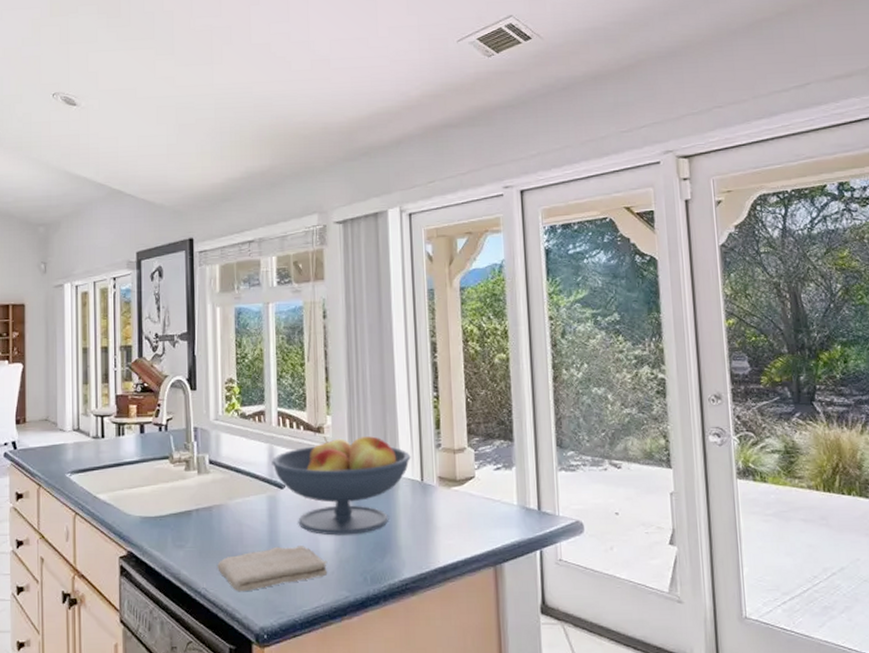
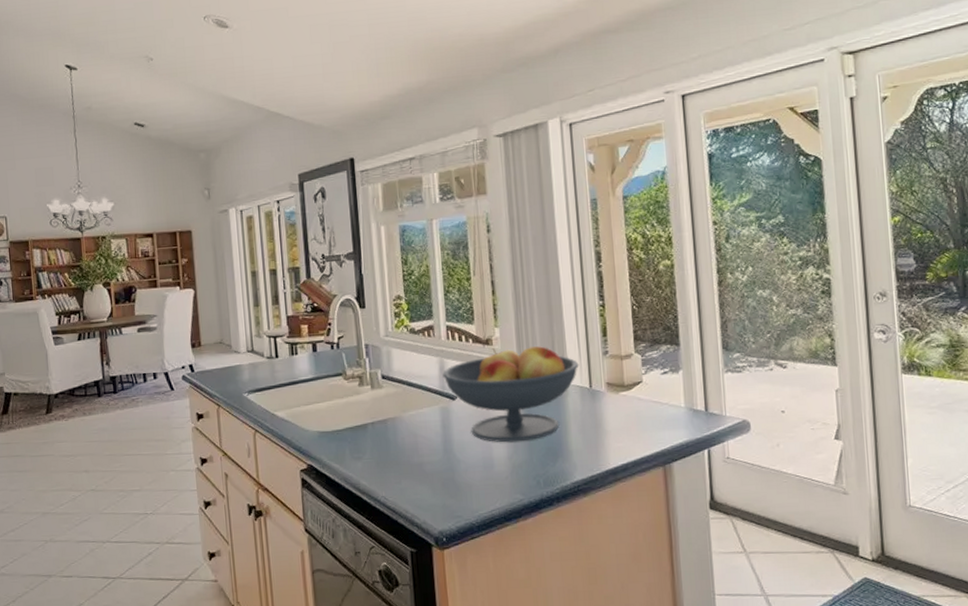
washcloth: present [217,546,328,592] -> none [395,453,501,499]

